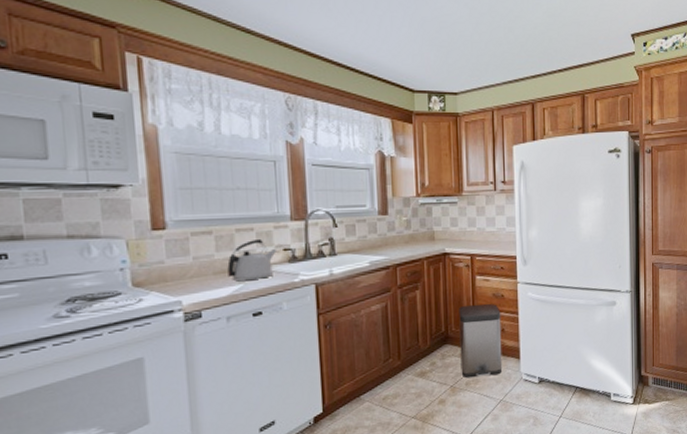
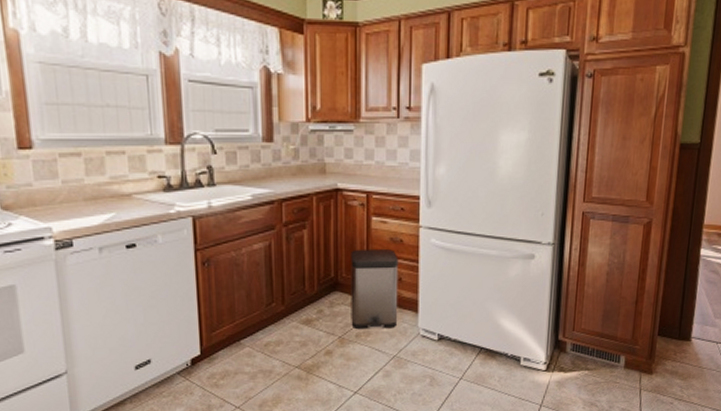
kettle: present [227,238,276,282] -> none [98,163,150,210]

